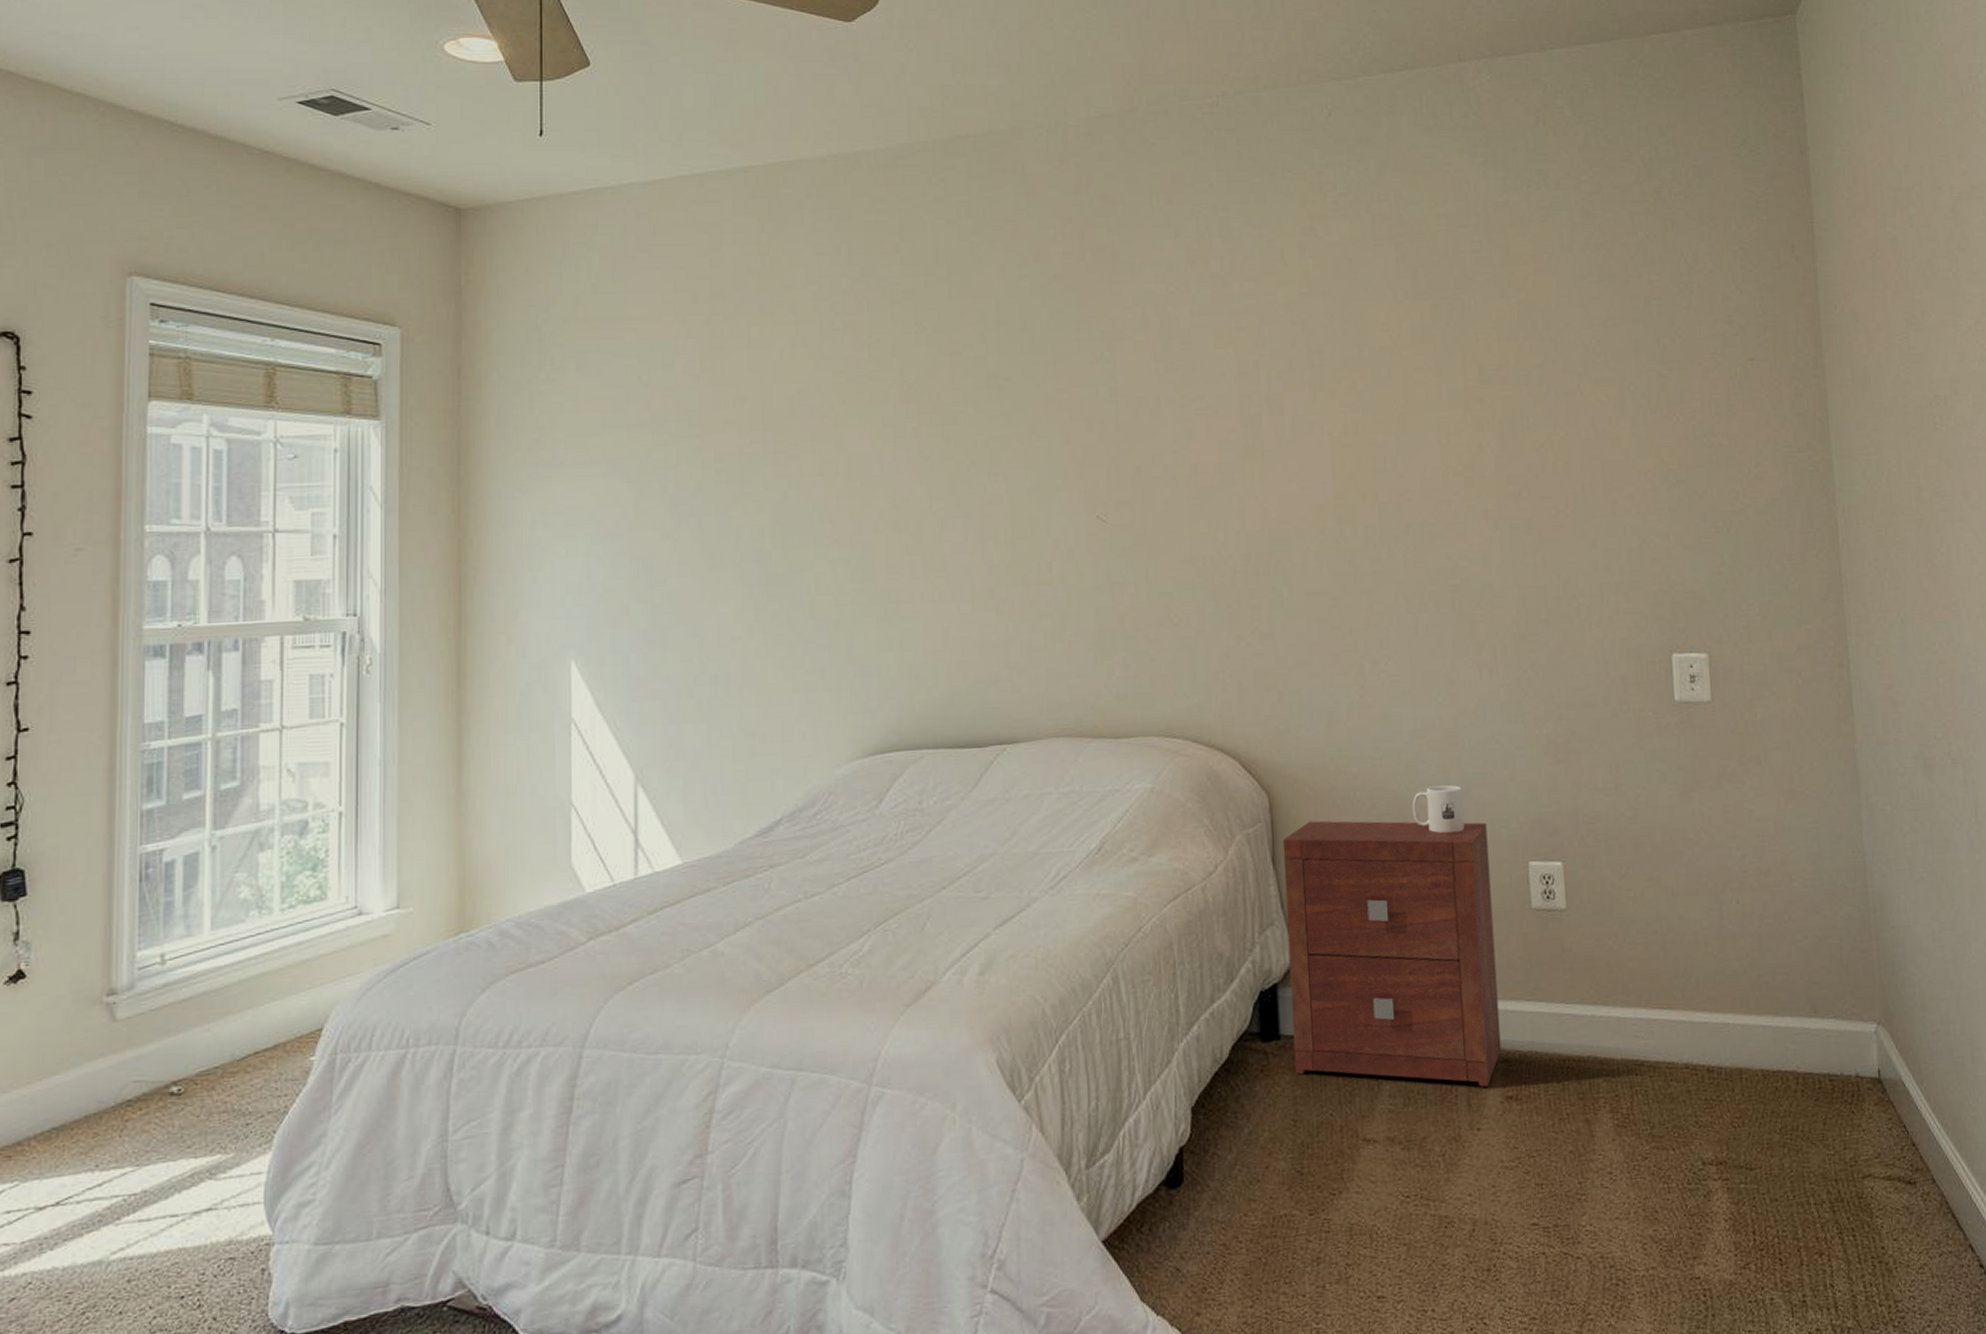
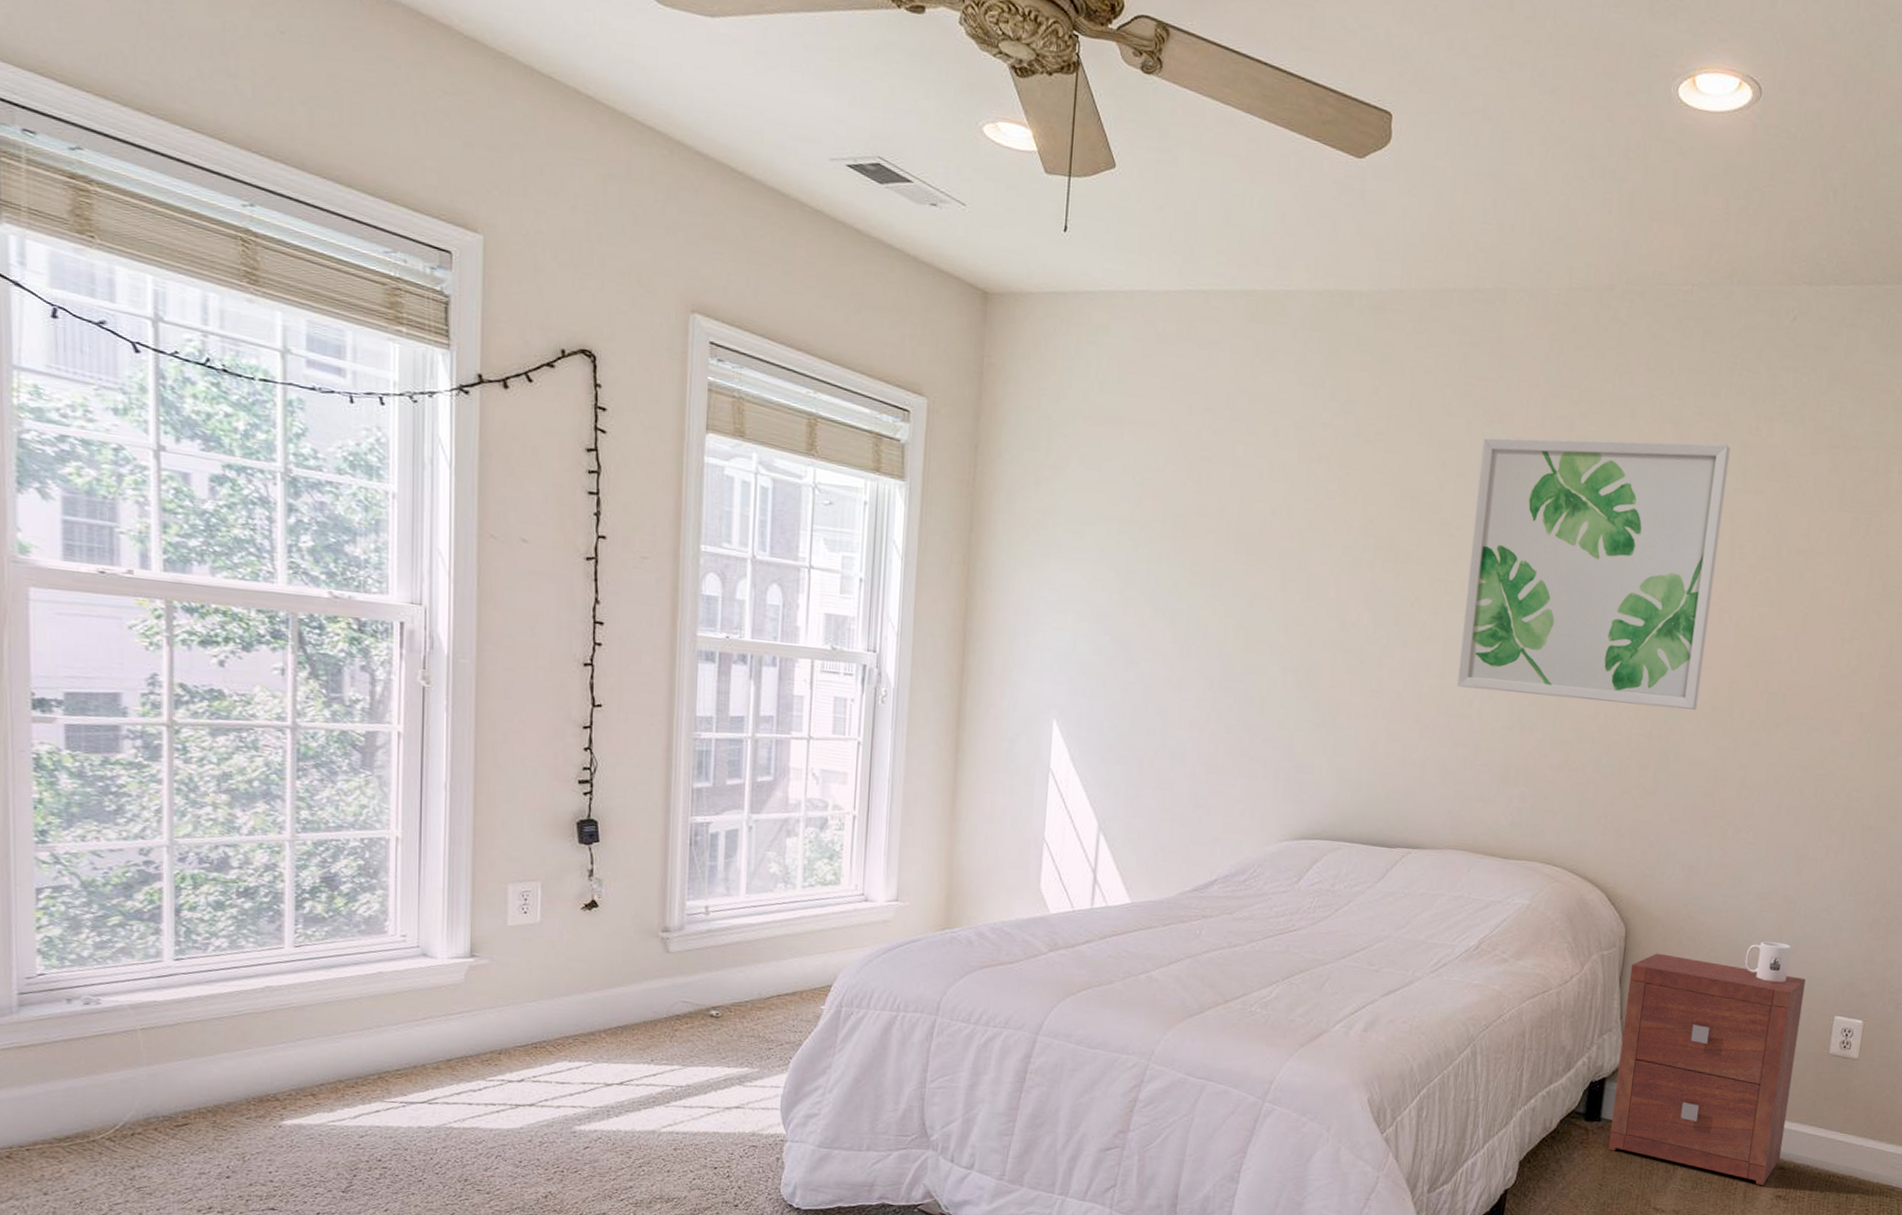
wall art: none [1020,249,1304,551] -> present [1457,437,1731,710]

